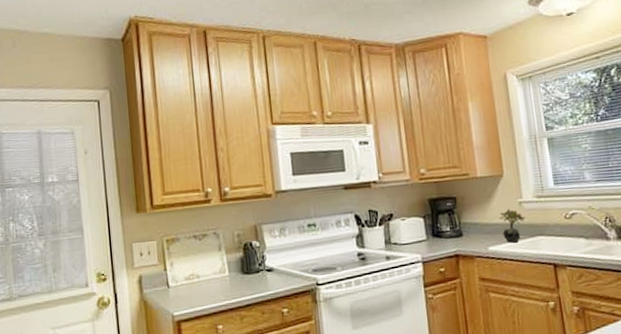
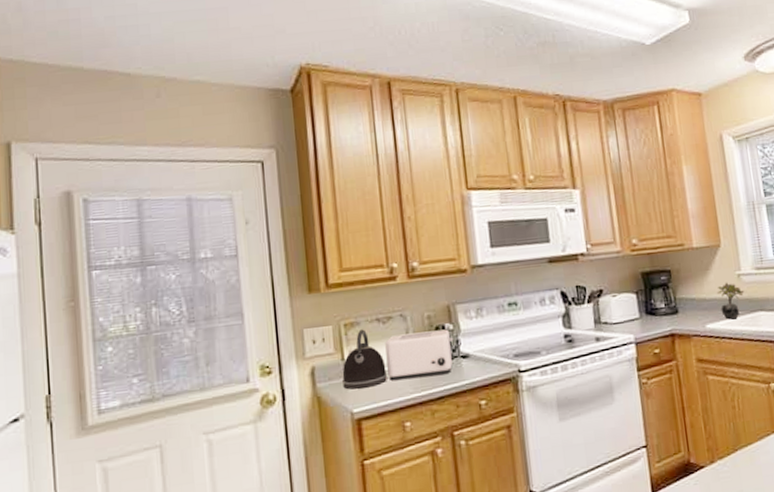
kettle: none [165,244,203,296] -> present [342,329,388,390]
toaster: none [201,246,260,290] -> present [385,329,454,381]

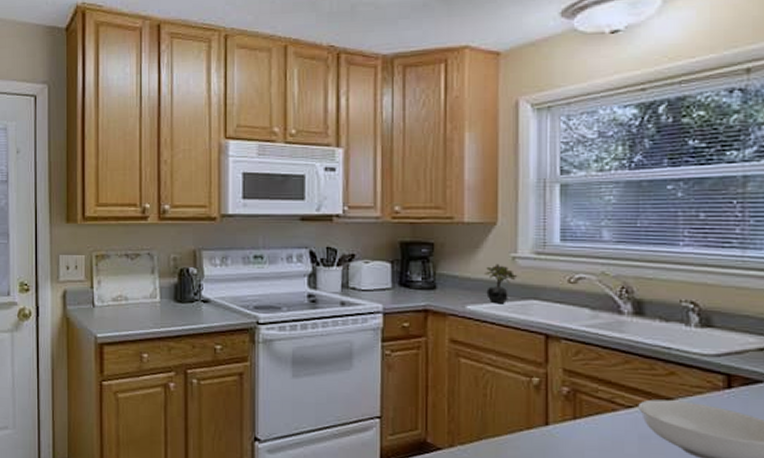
kettle: present [342,329,388,390] -> none [90,262,131,316]
toaster: present [385,329,454,381] -> none [131,272,197,316]

